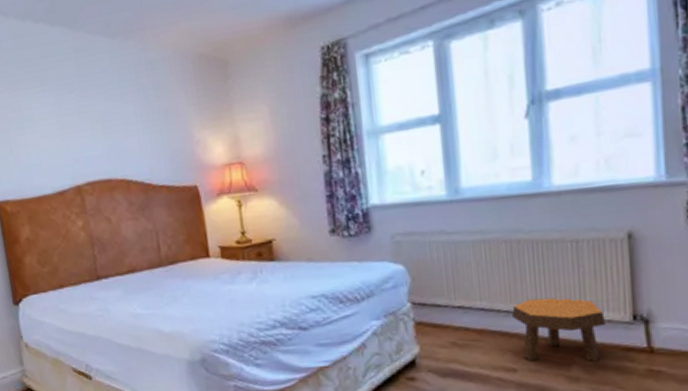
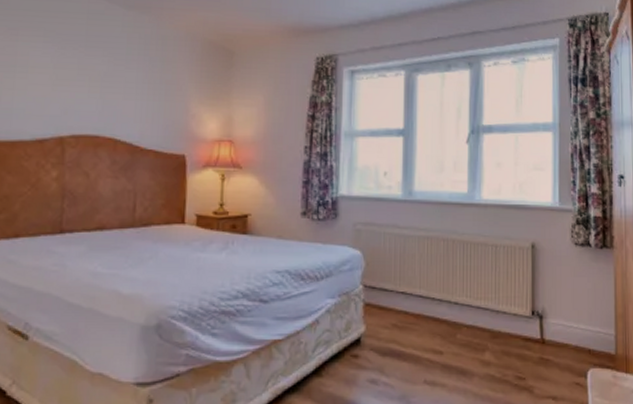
footstool: present [511,297,605,362] -> none [442,291,512,348]

